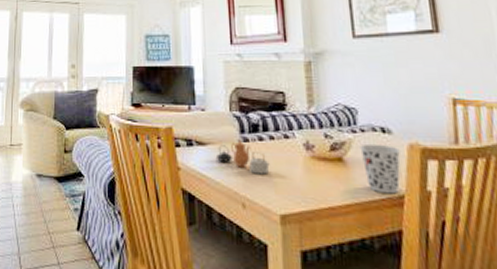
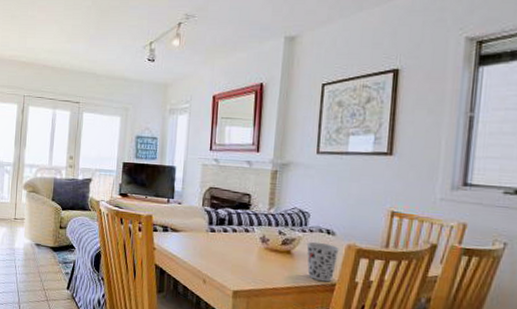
teapot: present [215,139,270,175] -> none [186,229,230,259]

